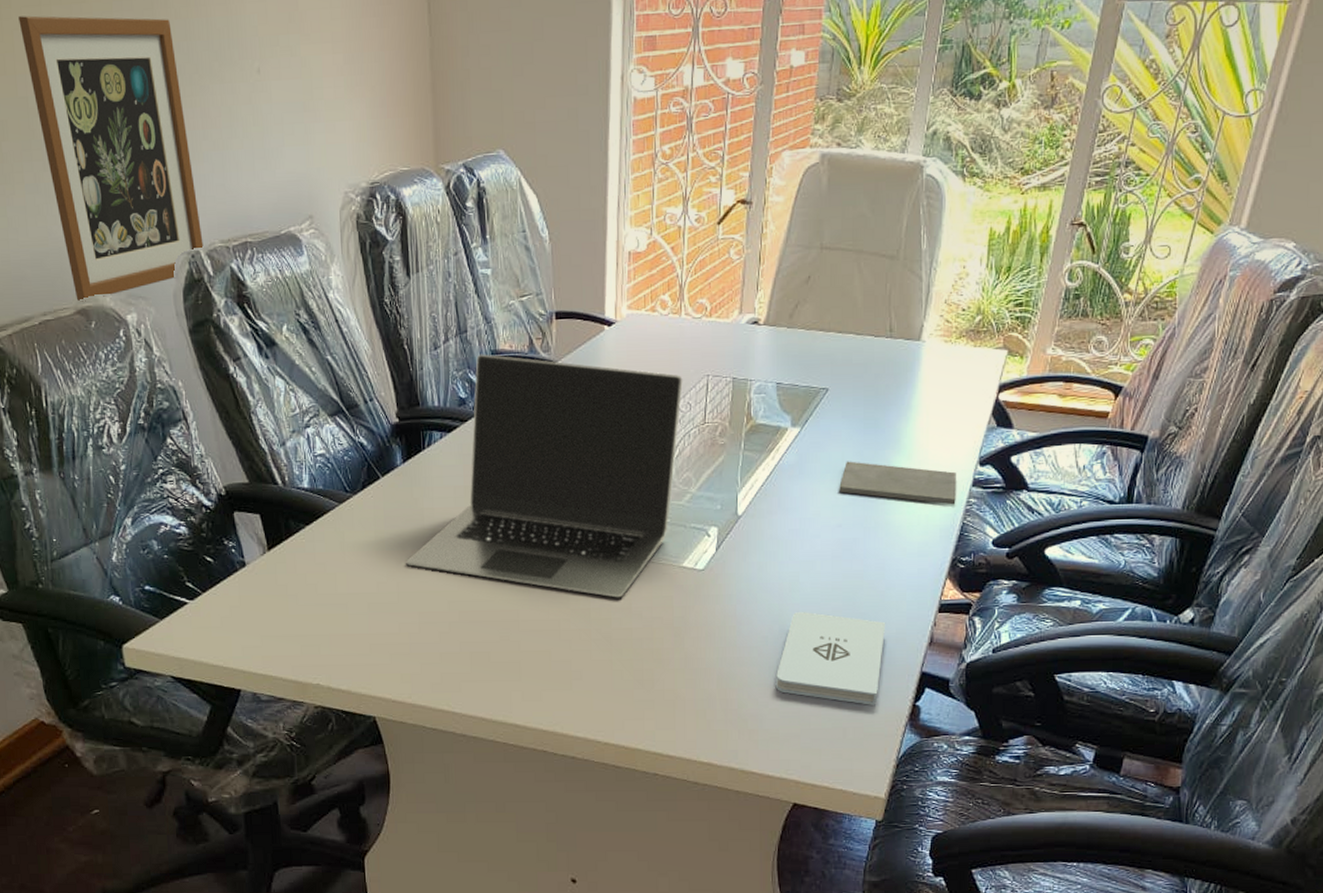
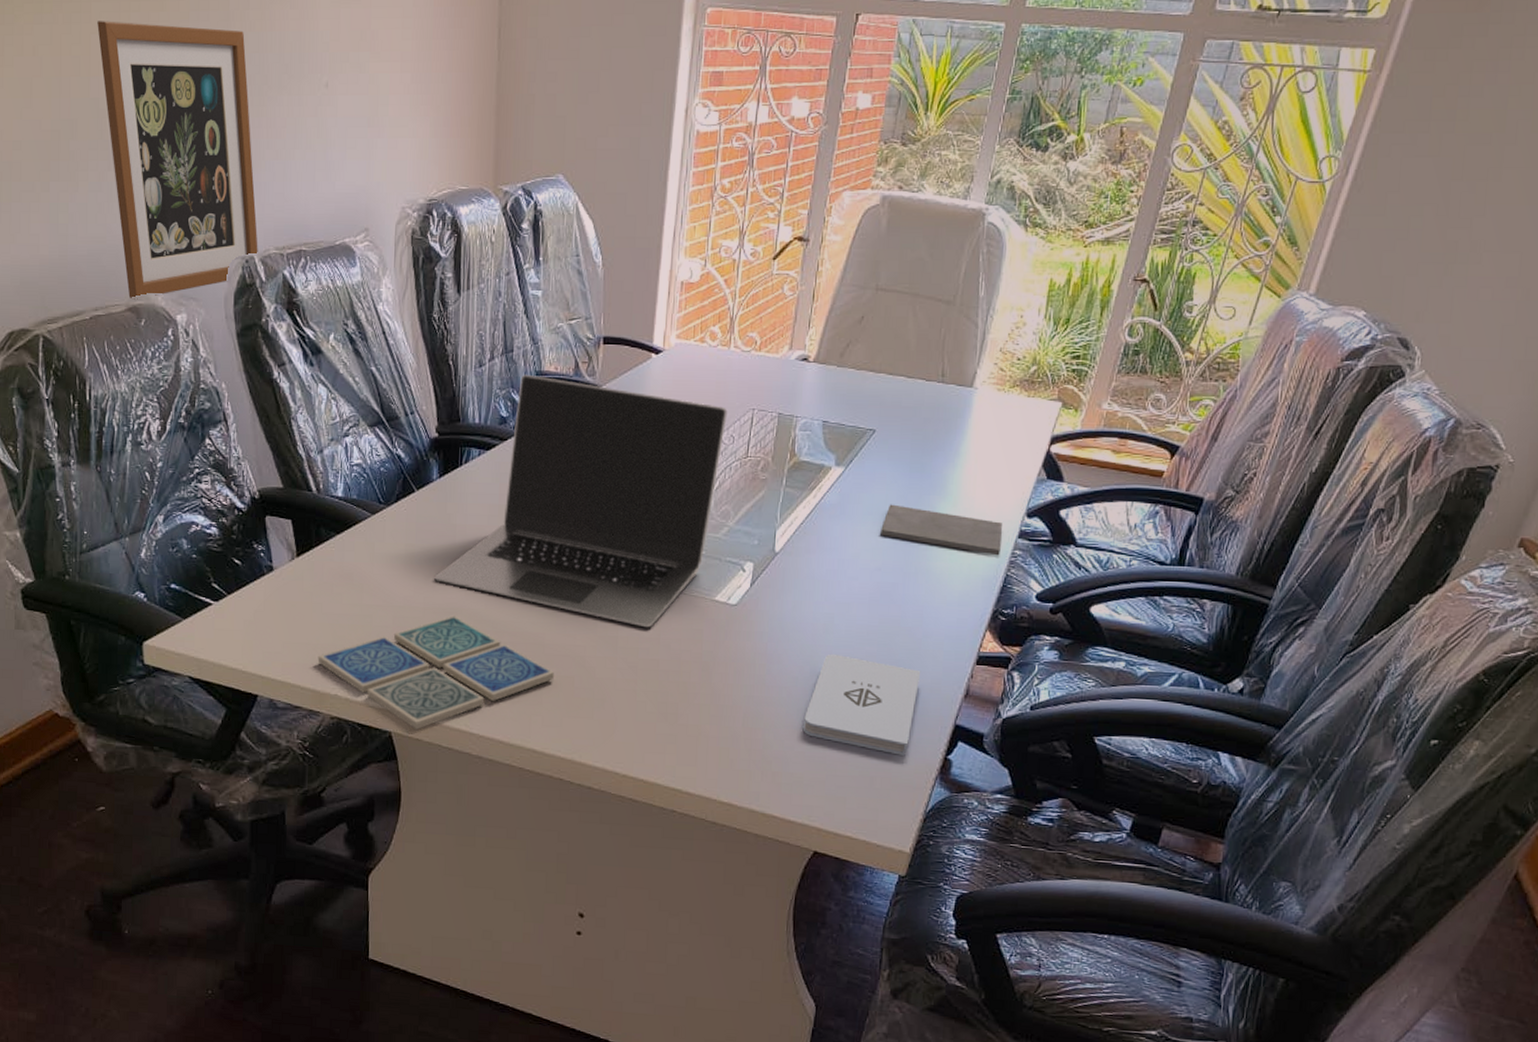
drink coaster: none [297,599,531,713] -> present [317,616,554,729]

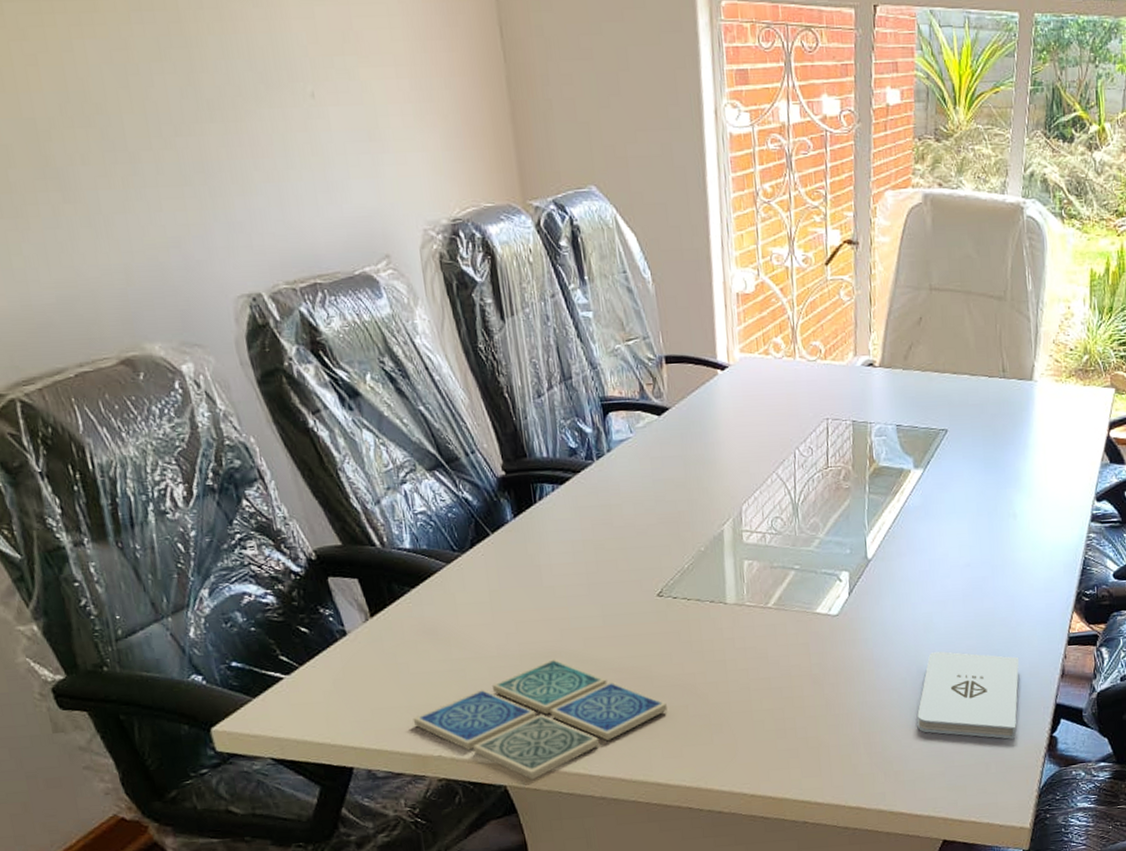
wall art: present [97,21,258,299] -> none [14,25,266,351]
laptop: present [434,374,728,628] -> none [526,401,803,648]
notepad: present [880,504,1002,556] -> none [965,501,1077,541]

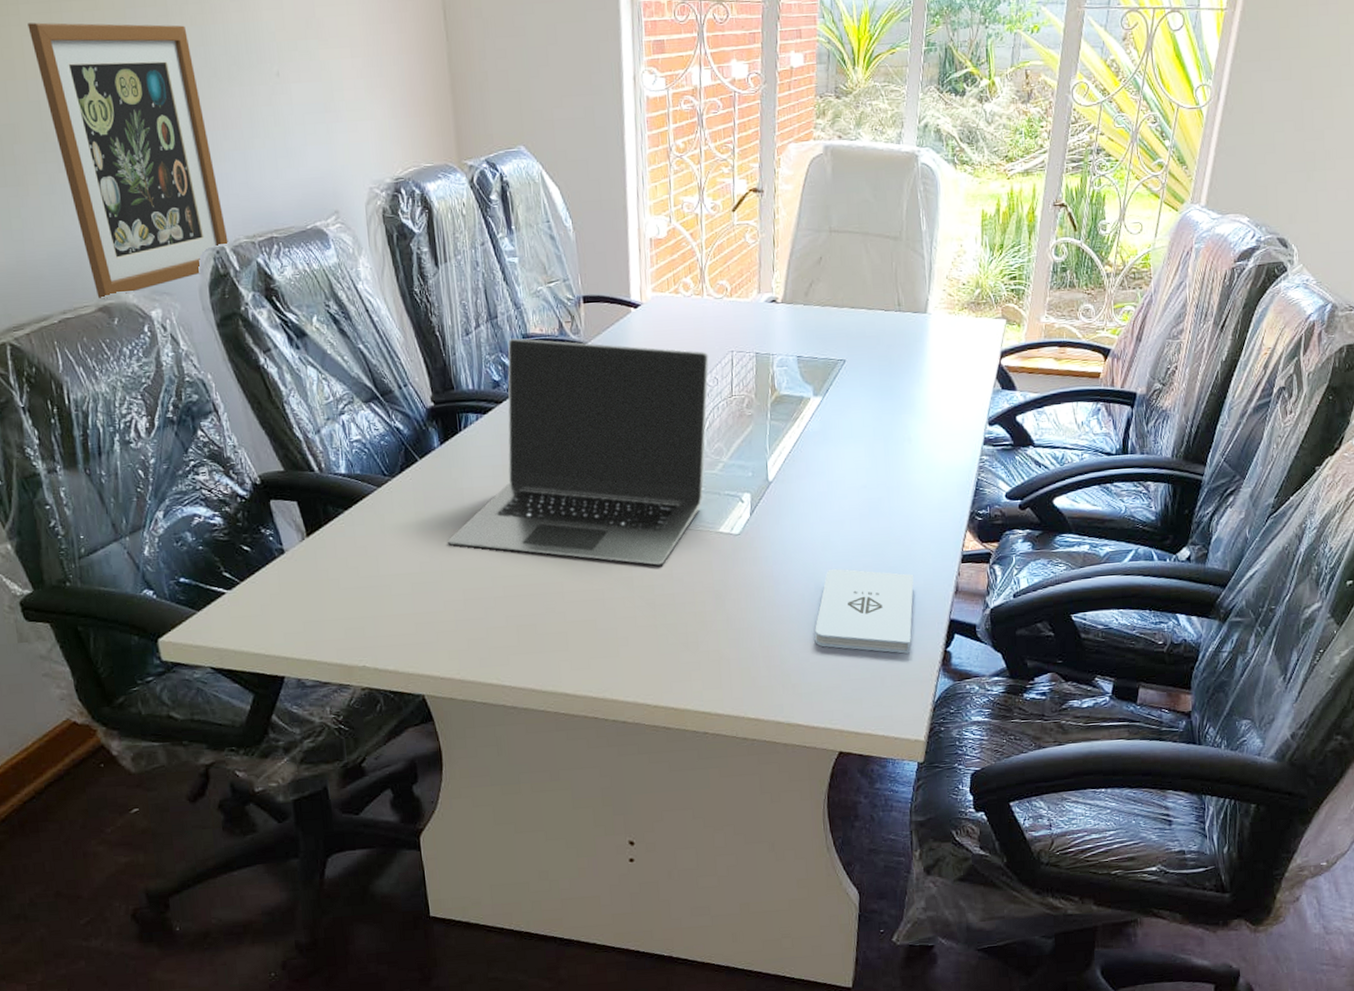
wall art: none [14,25,266,351] -> present [28,22,228,299]
drink coaster: present [413,659,667,780] -> none [341,575,577,689]
laptop: none [526,401,803,648] -> present [448,338,709,565]

